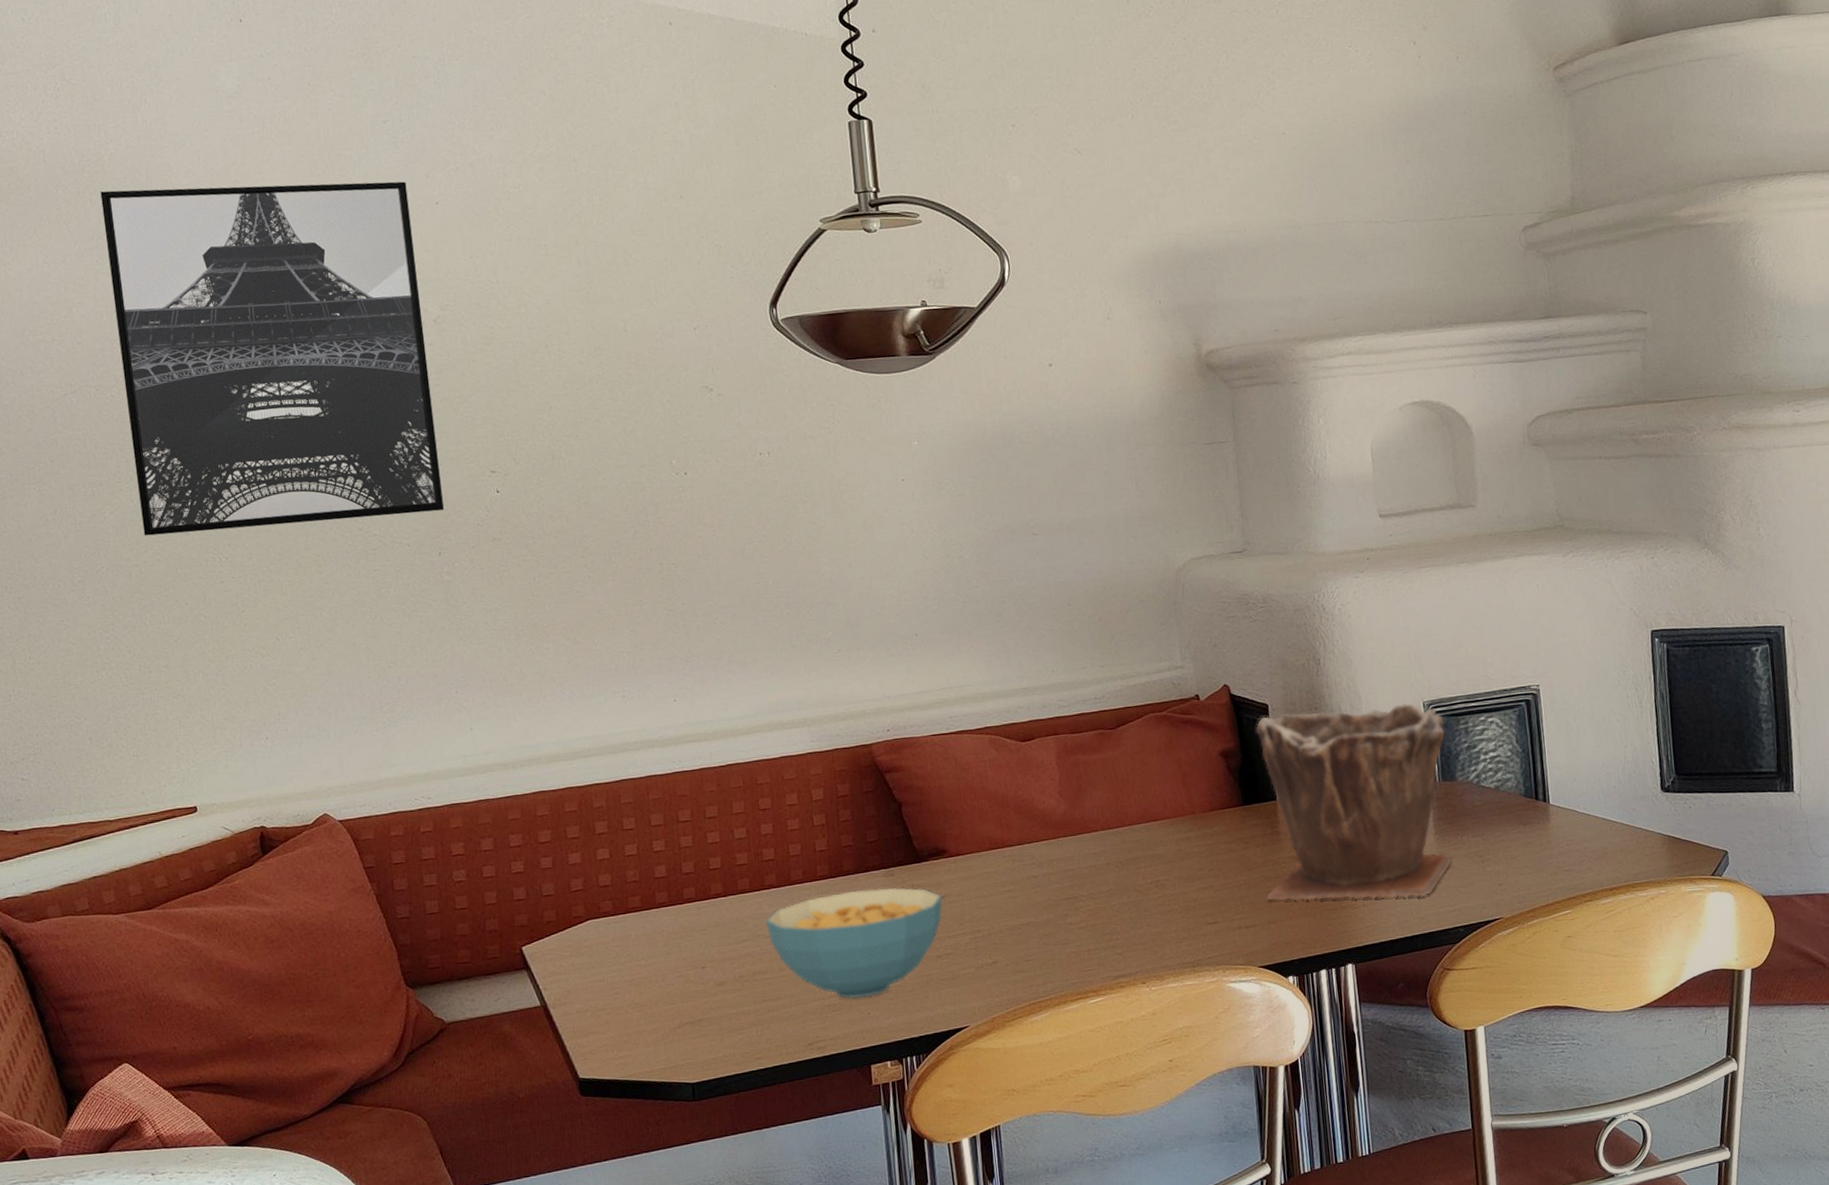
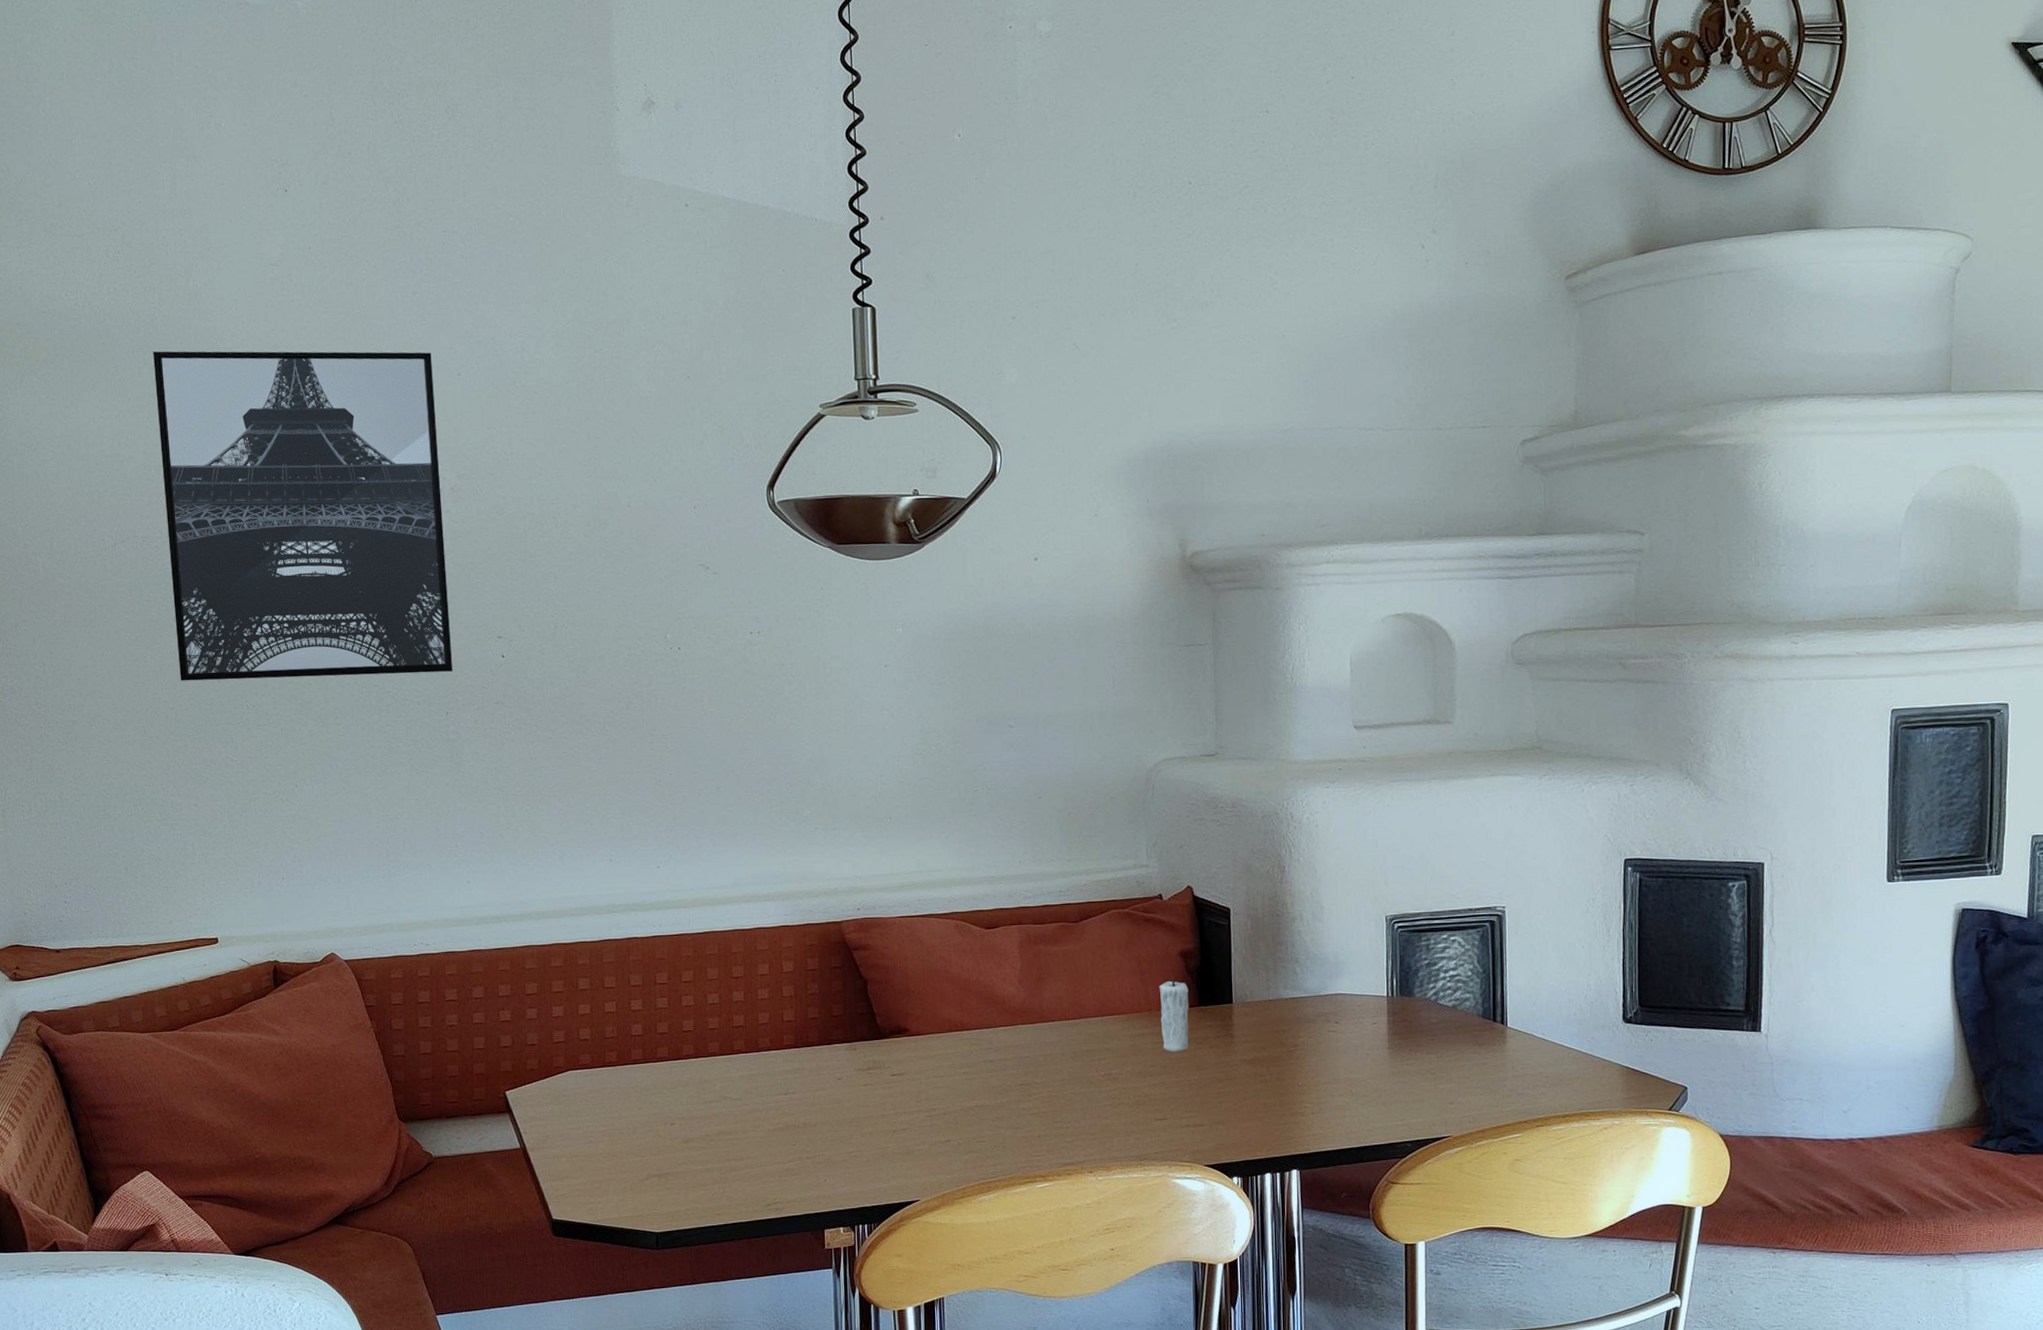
cereal bowl: present [765,887,943,999] -> none [732,1061,902,1165]
candle: none [1201,772,1235,854] -> present [1159,971,1189,1052]
plant pot: present [1255,702,1453,900] -> none [1215,915,1407,1109]

